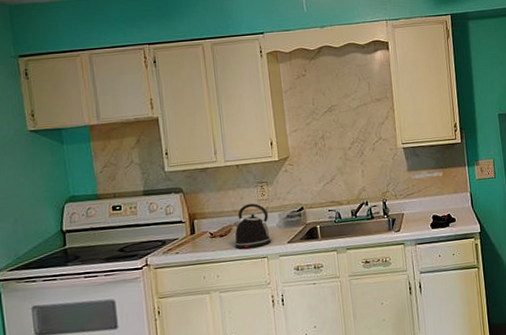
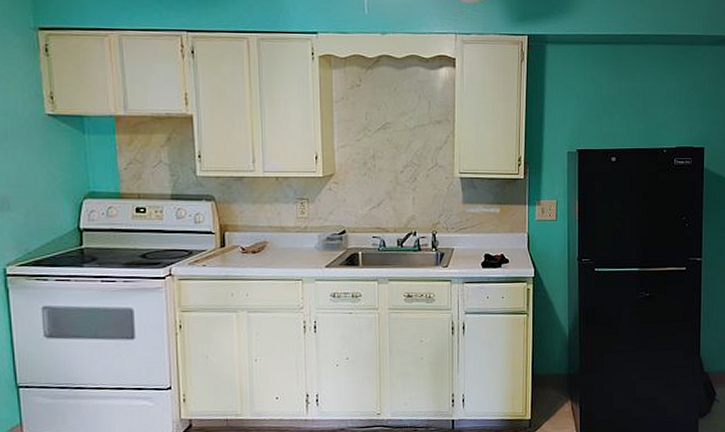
kettle: present [232,203,273,249] -> none [267,221,309,268]

